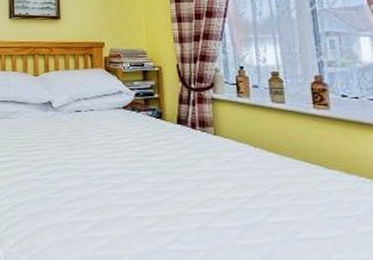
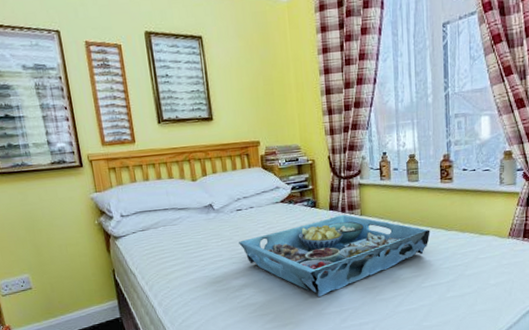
serving tray: none [75,130,304,227] -> present [239,214,430,297]

